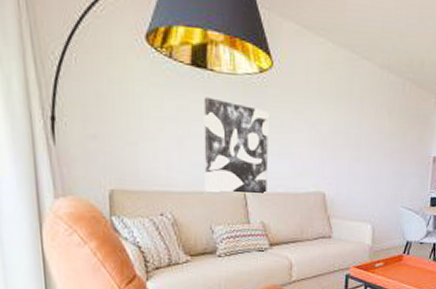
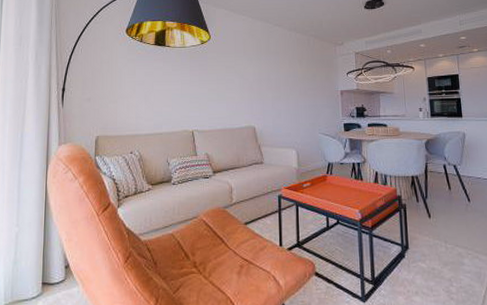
wall art: present [204,97,269,193] -> none [163,65,209,132]

